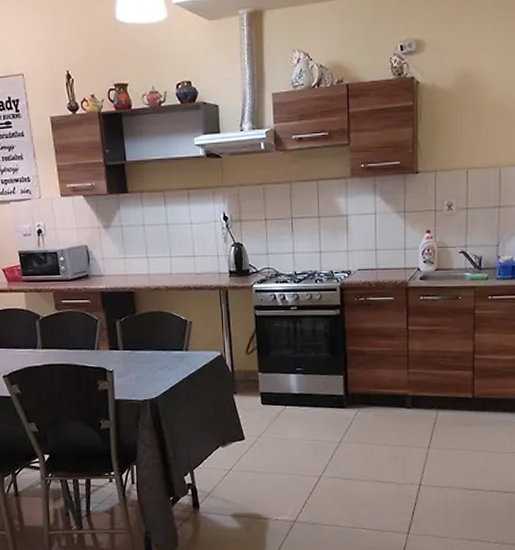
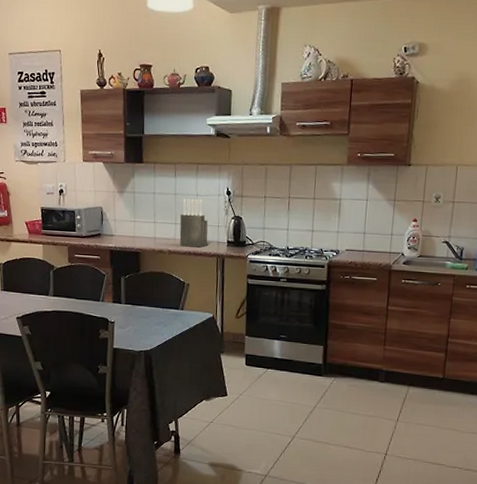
knife block: none [175,227,208,281] -> present [179,198,208,248]

